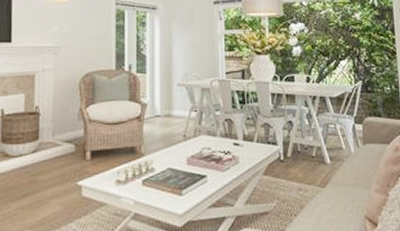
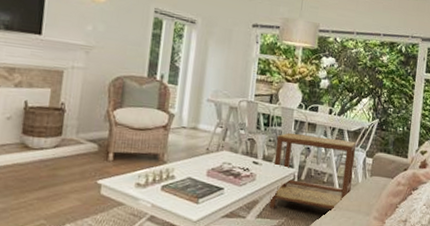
side table: none [255,107,344,192] -> present [269,132,357,211]

